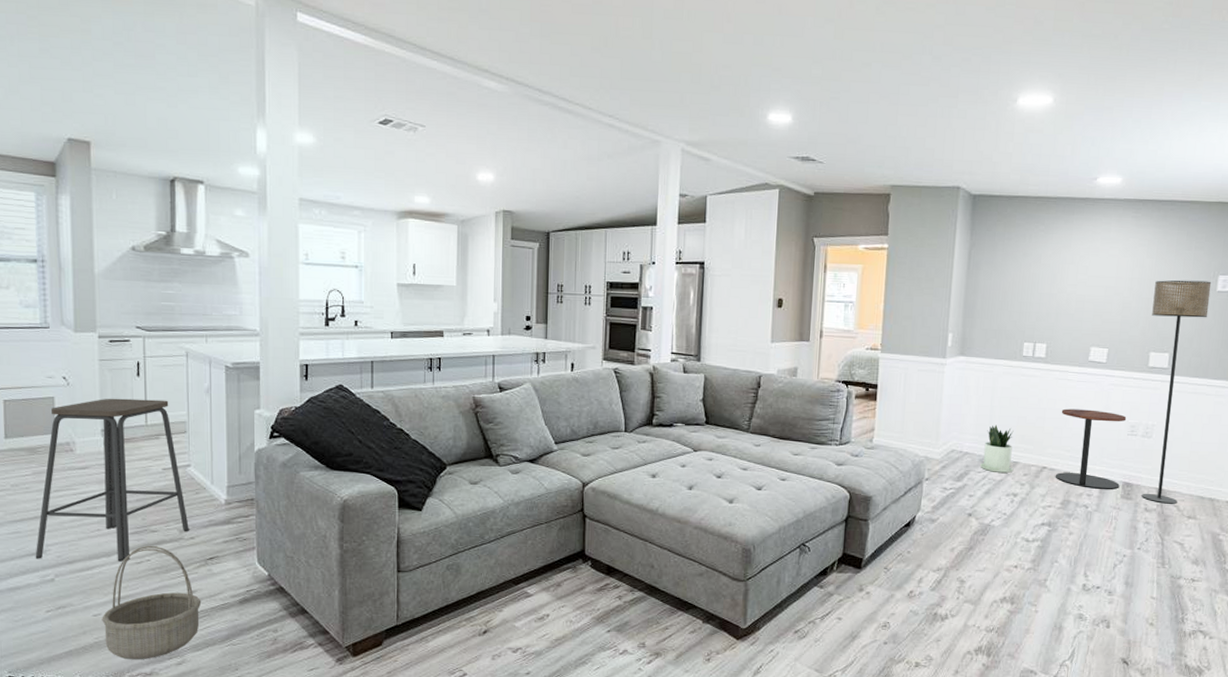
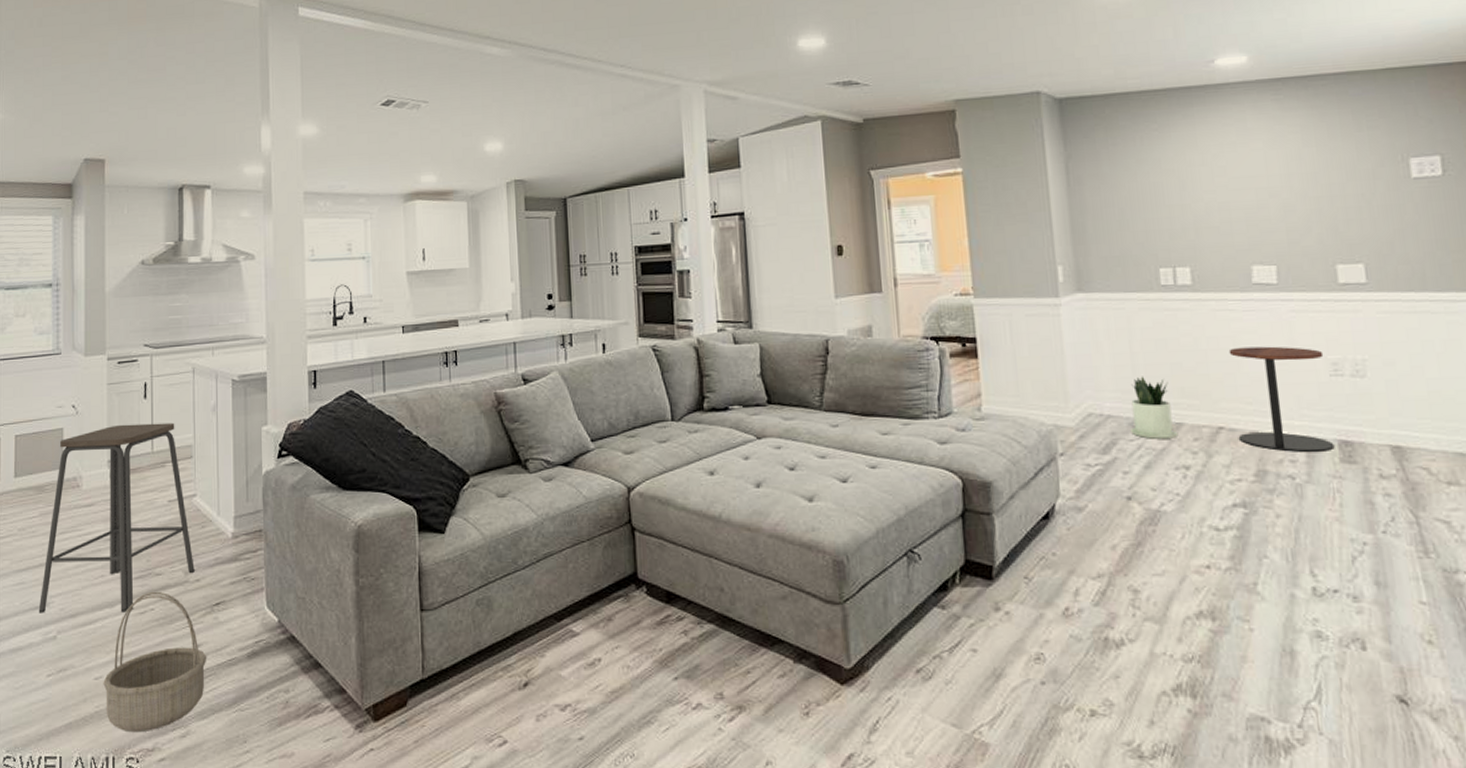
floor lamp: present [1141,280,1212,504] -> none [1322,166,1426,467]

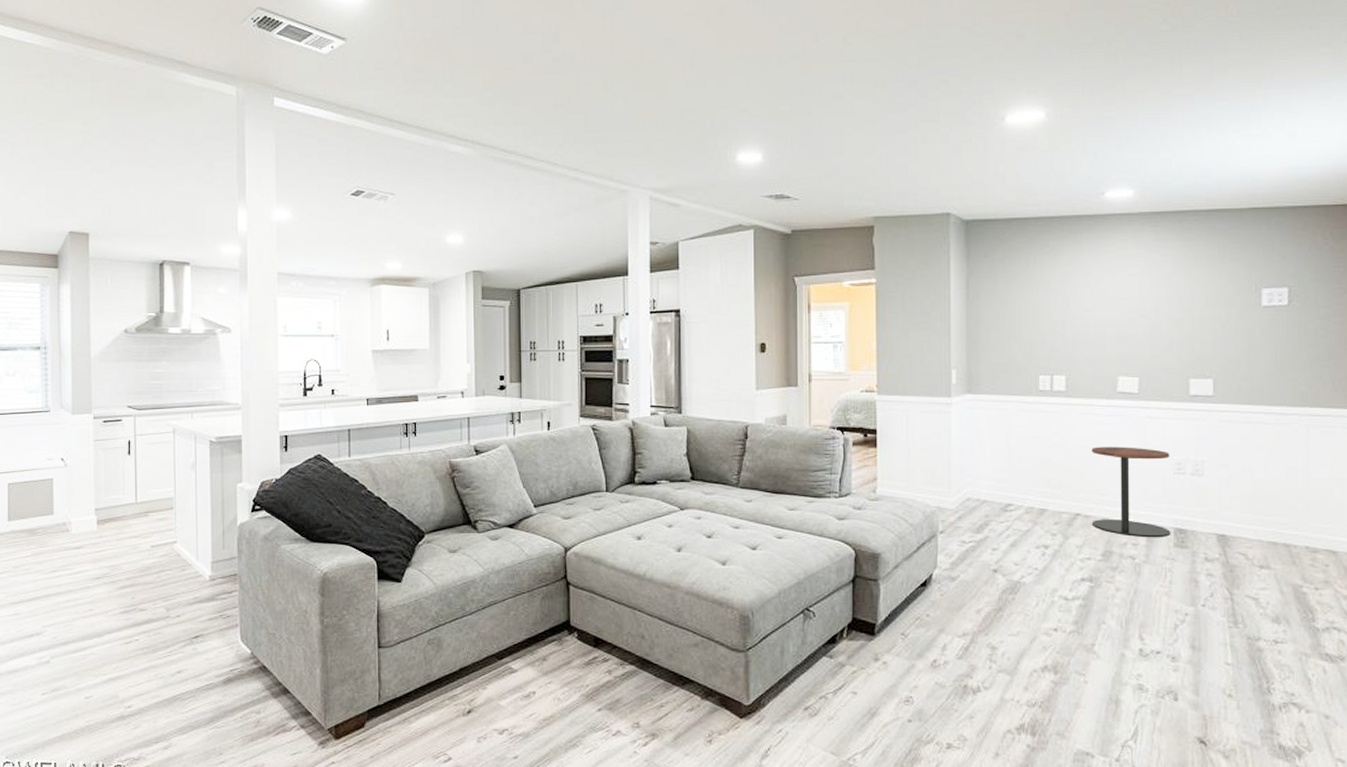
bar stool: present [38,422,195,613] -> none [33,477,175,642]
basket: present [103,591,207,733] -> none [93,624,187,744]
planter: present [1129,376,1179,439] -> none [1001,468,1042,522]

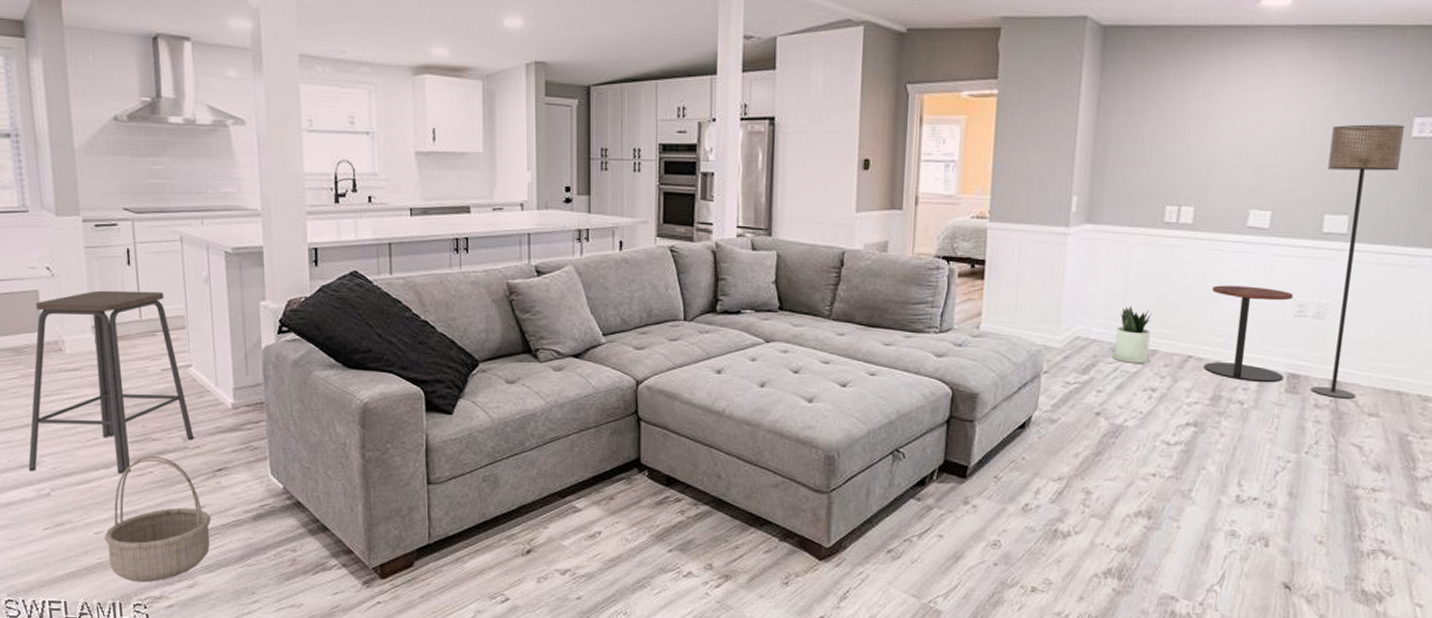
bar stool: none [33,477,175,642] -> present [28,290,194,474]
basket: none [93,624,187,744] -> present [104,455,212,582]
planter: none [1001,468,1042,522] -> present [1110,306,1153,363]
floor lamp: none [1186,296,1255,552] -> present [1310,124,1405,399]

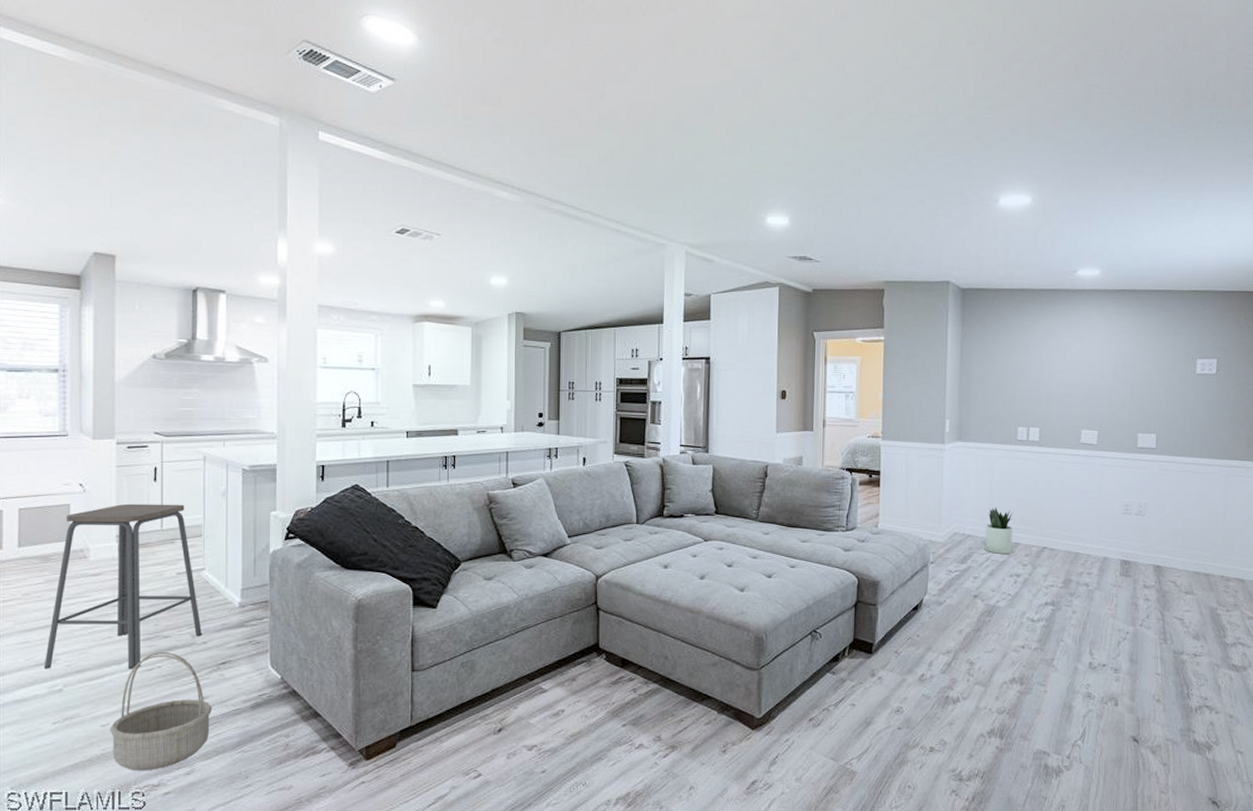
side table: present [1204,285,1294,382] -> none [1056,490,1120,567]
floor lamp: present [1310,124,1405,399] -> none [1137,364,1191,580]

